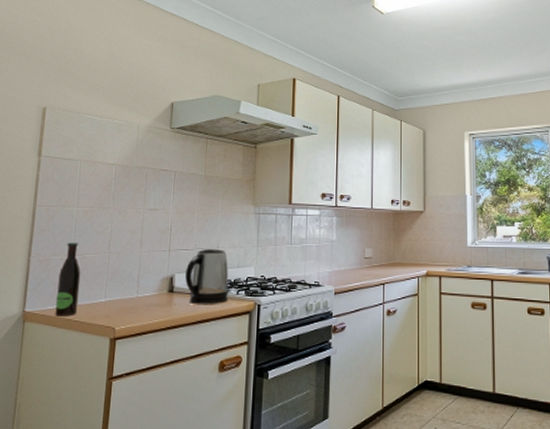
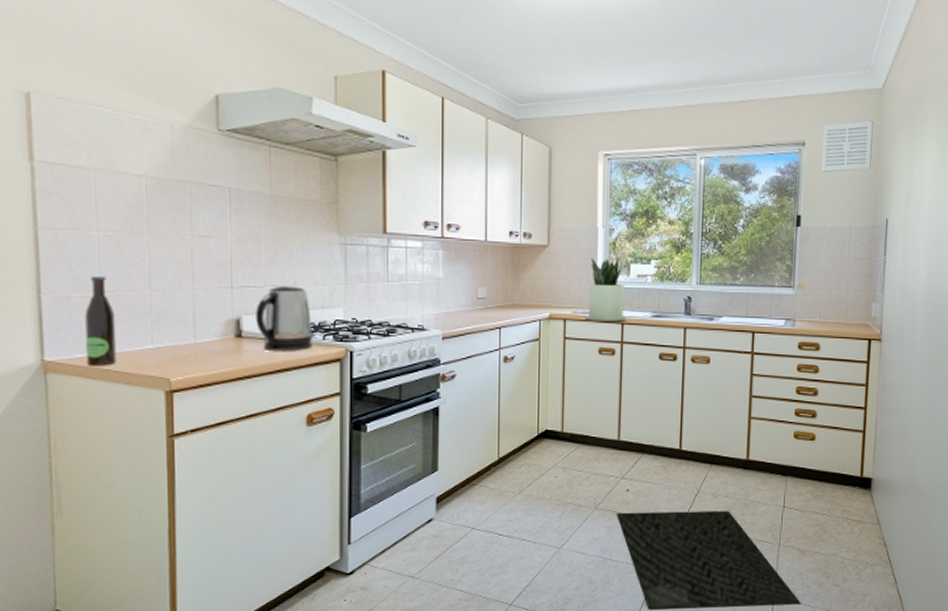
planter: none [458,221,497,280] -> present [585,257,628,323]

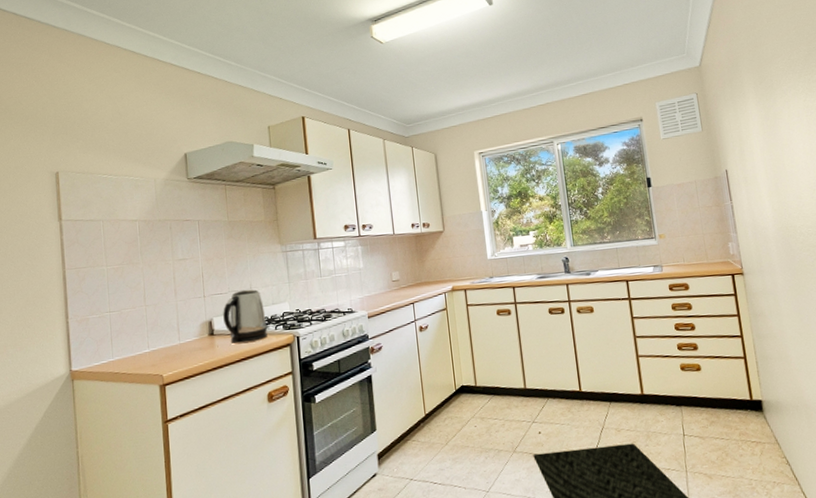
bottle: present [85,275,117,368] -> none [99,299,124,372]
planter: present [585,257,628,323] -> none [479,233,517,289]

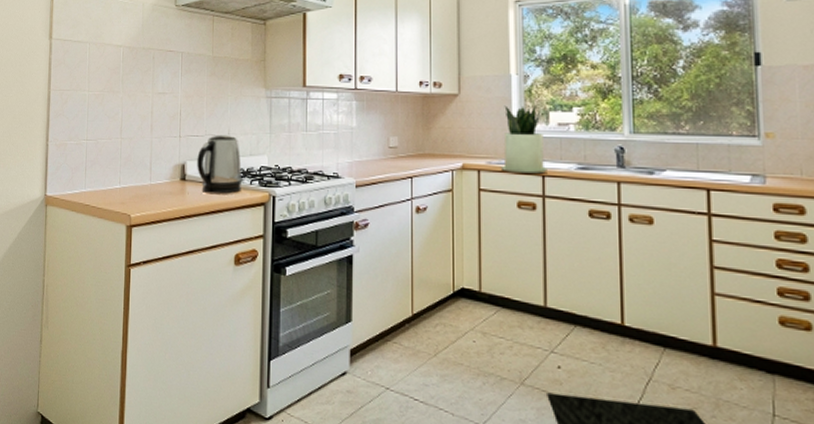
planter: none [479,233,517,289] -> present [500,105,549,175]

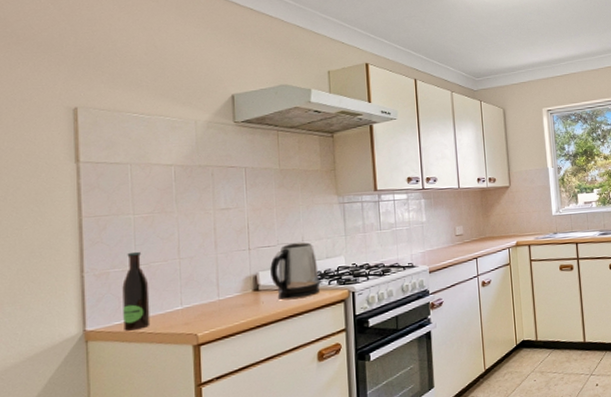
bottle: none [74,127,96,203] -> present [122,251,151,332]
planter: present [500,105,549,175] -> none [545,190,580,245]

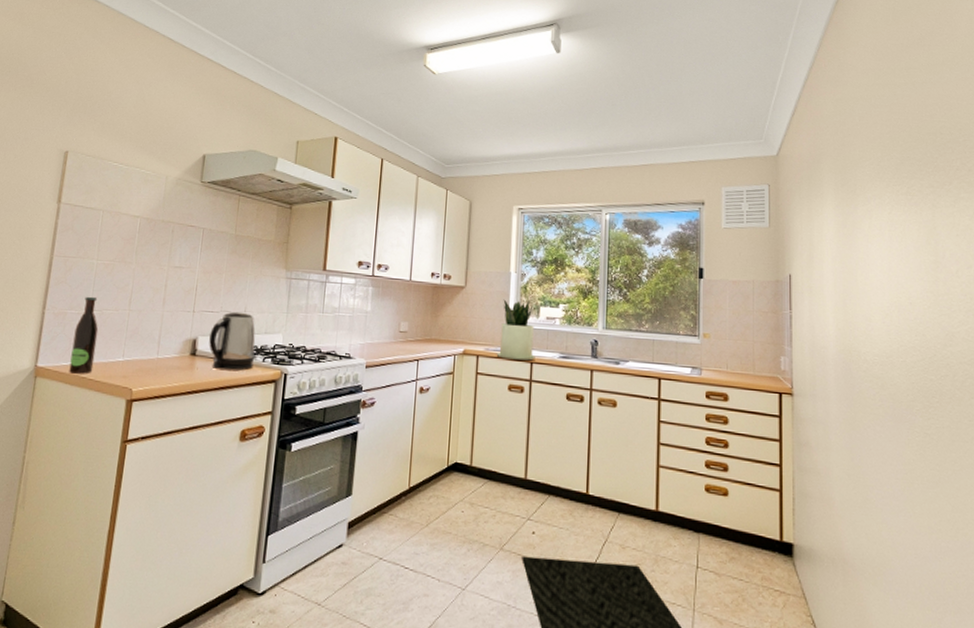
planter: none [545,190,580,245] -> present [496,299,537,362]

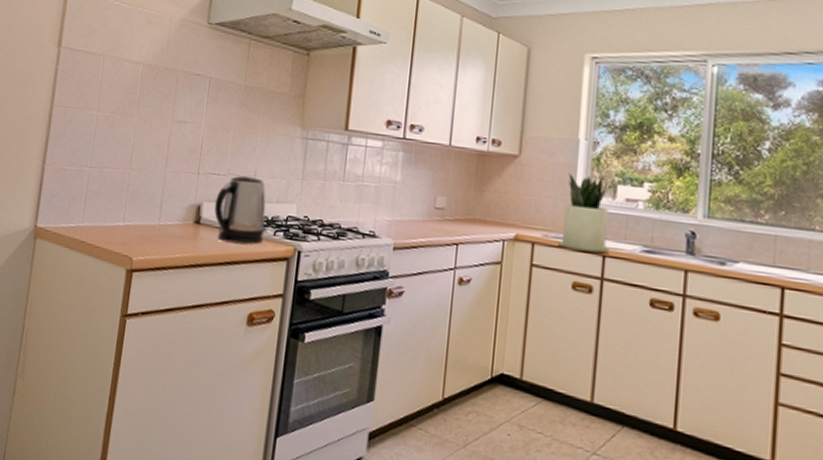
bottle: present [69,296,99,375] -> none [68,151,99,239]

